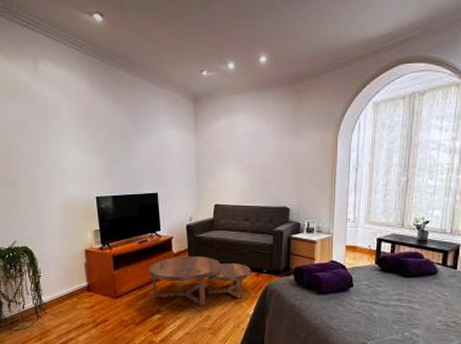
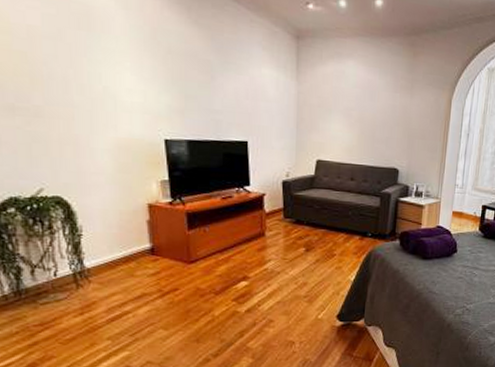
coffee table: present [149,255,251,306] -> none [234,216,355,272]

